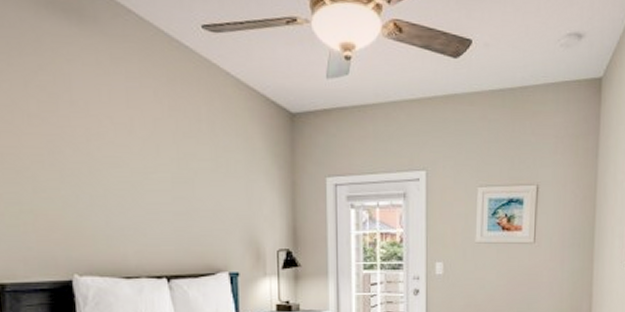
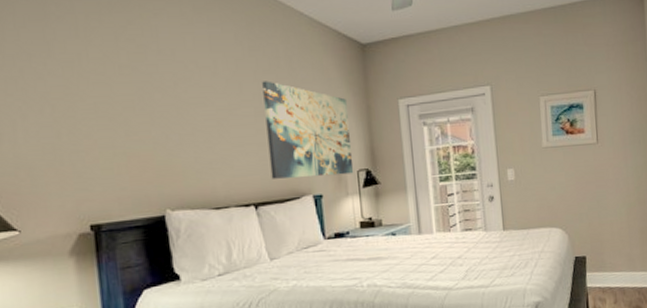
wall art: none [181,145,274,253] -> present [262,81,354,179]

